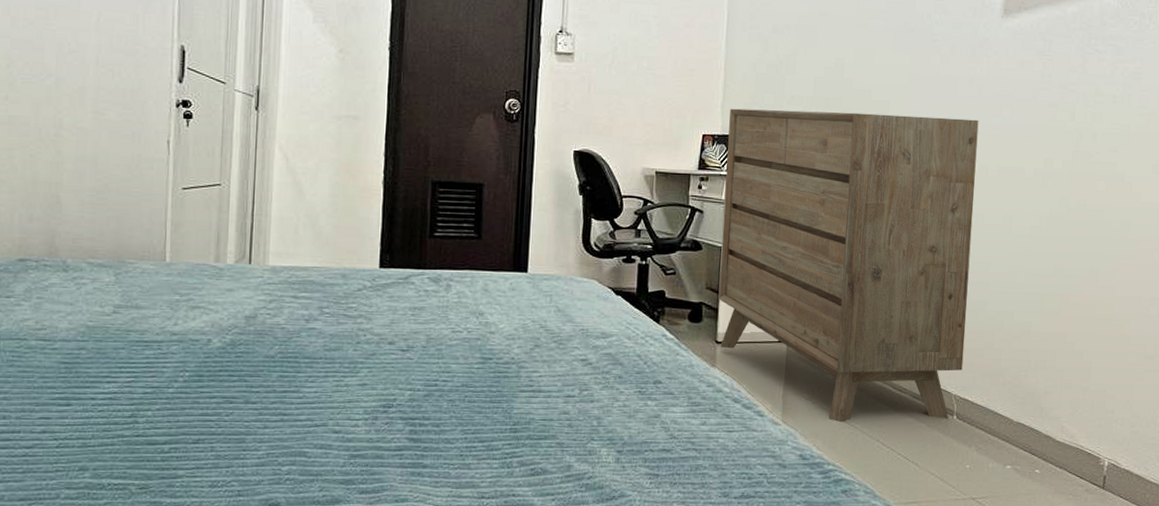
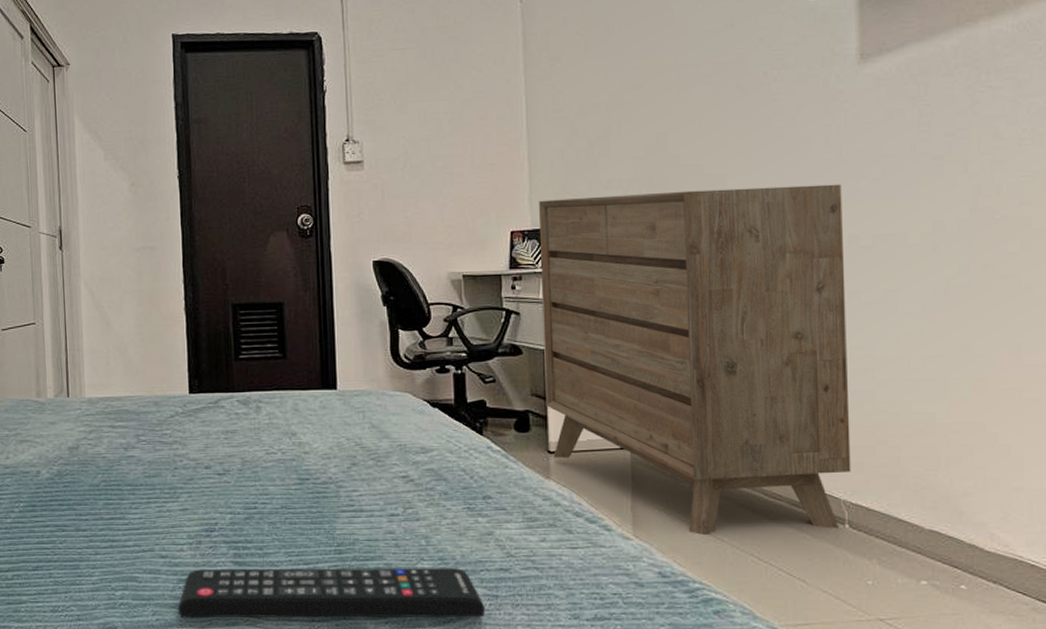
remote control: none [346,445,646,495] -> present [177,568,486,618]

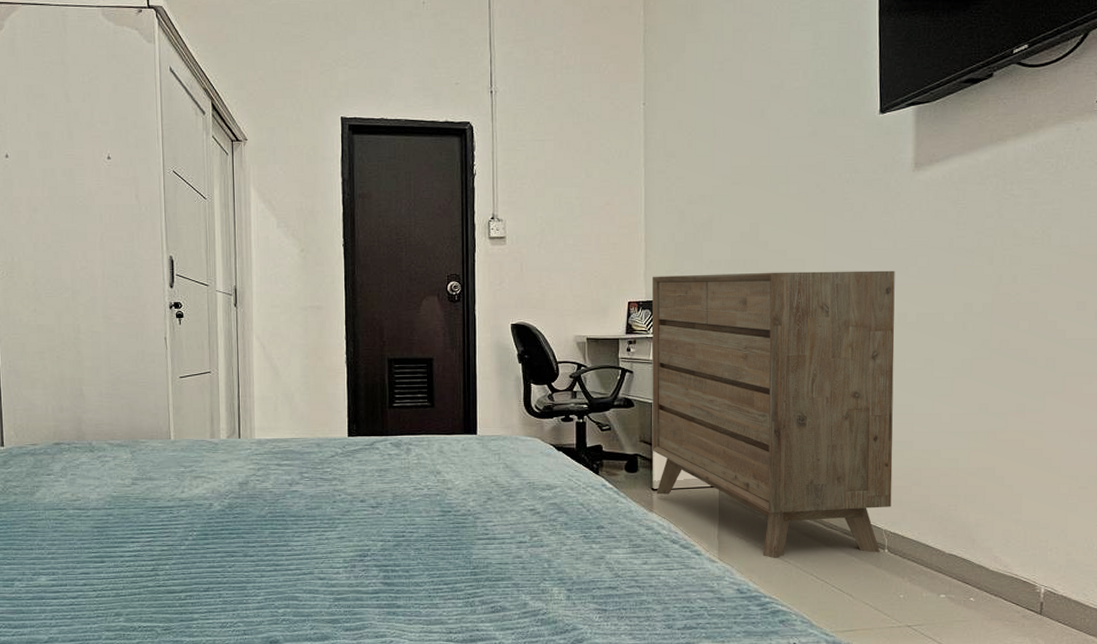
remote control: present [177,568,486,618] -> none [333,587,596,632]

